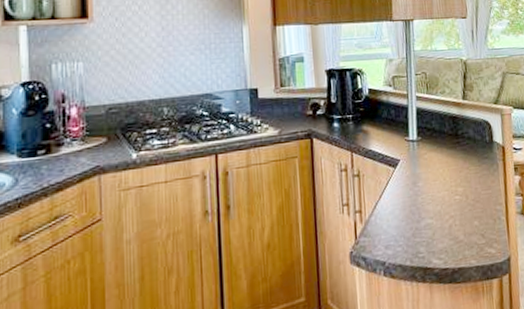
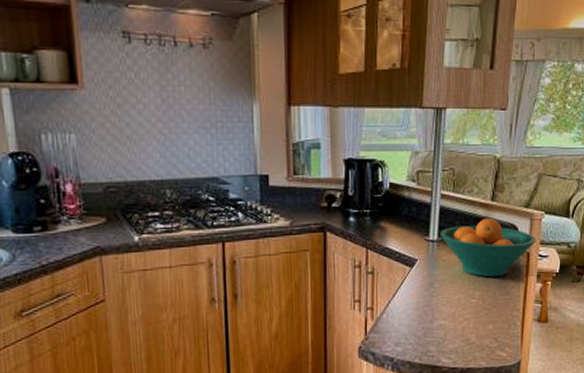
fruit bowl: none [418,115,509,173] -> present [440,217,536,278]

